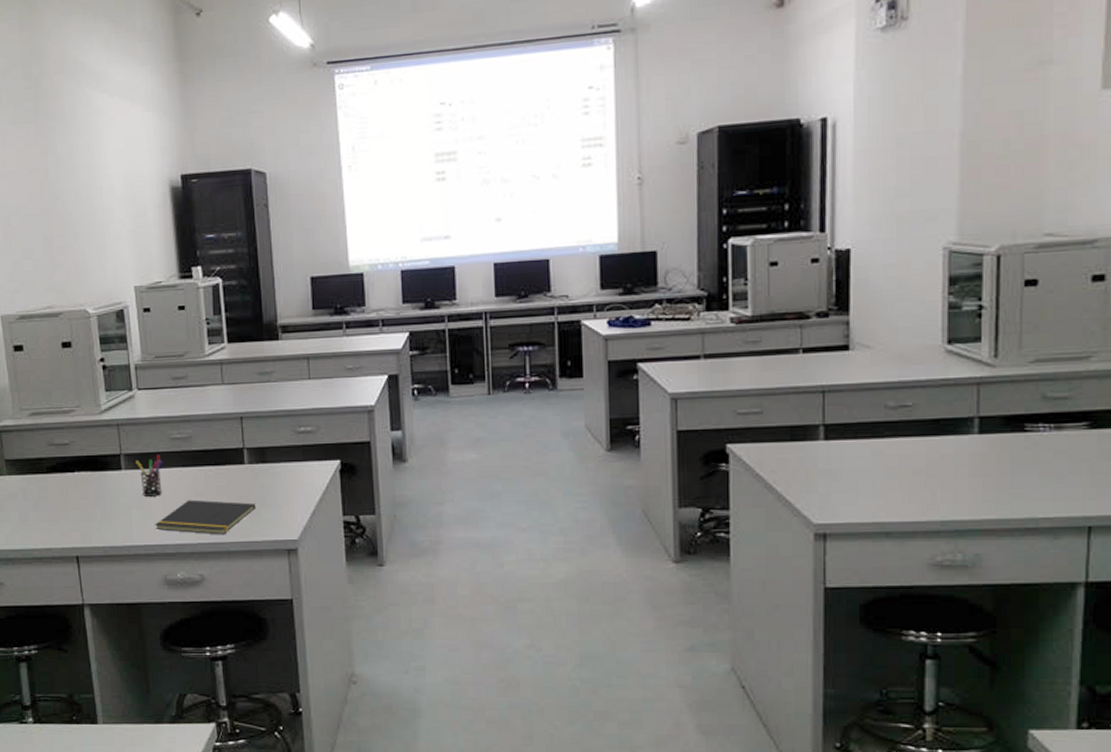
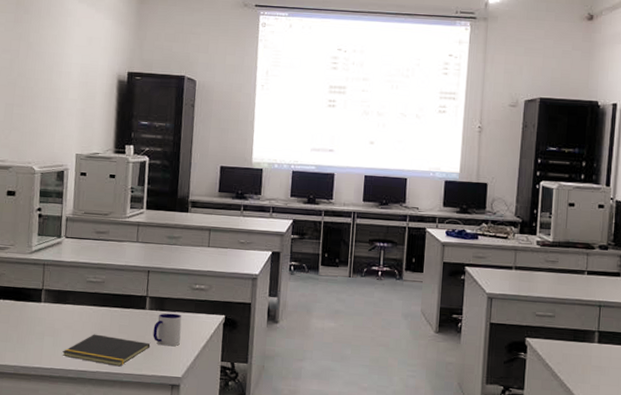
pen holder: present [135,455,163,497] -> none [54,293,78,328]
mug: none [257,465,291,505] -> present [153,313,182,347]

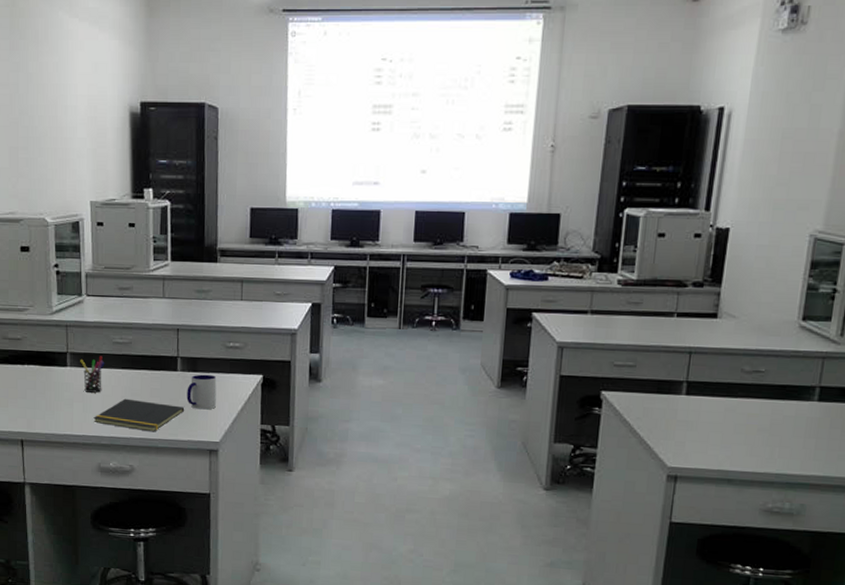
pen holder: none [54,293,78,328] -> present [80,356,105,393]

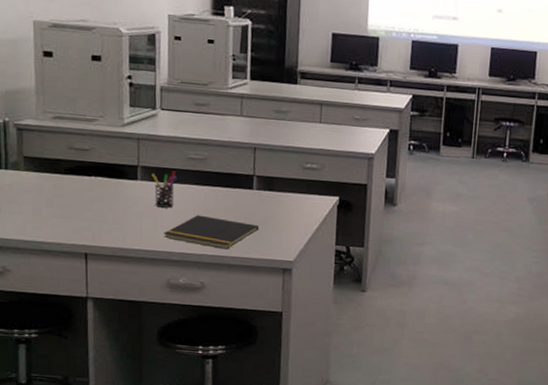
mug: present [186,374,217,410] -> none [261,193,293,229]

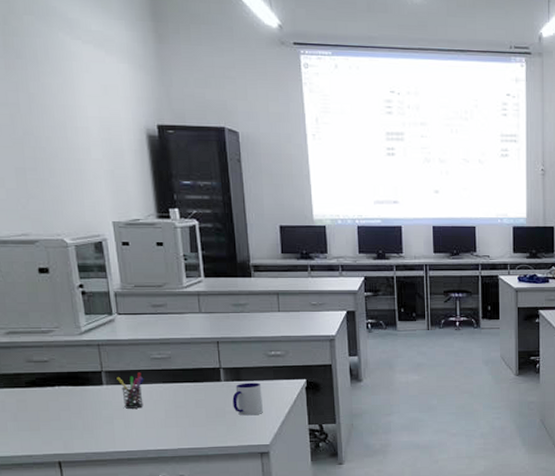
notepad: present [163,214,260,250] -> none [137,411,232,442]
mug: none [261,193,293,229] -> present [232,382,263,416]

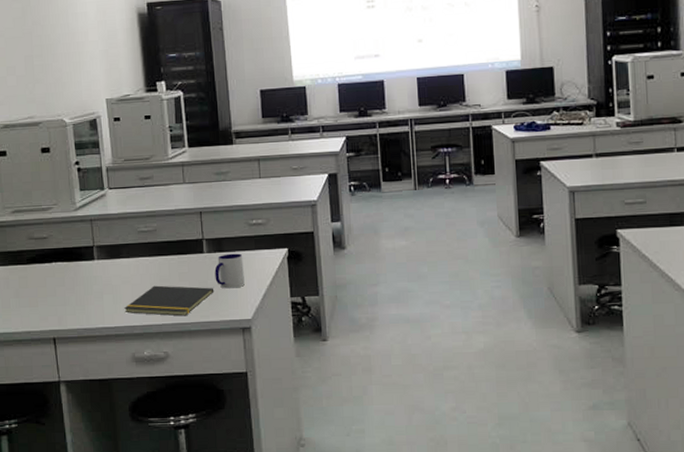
pen holder: present [117,372,144,409] -> none [107,246,132,283]
notepad: none [137,411,232,442] -> present [124,285,215,317]

